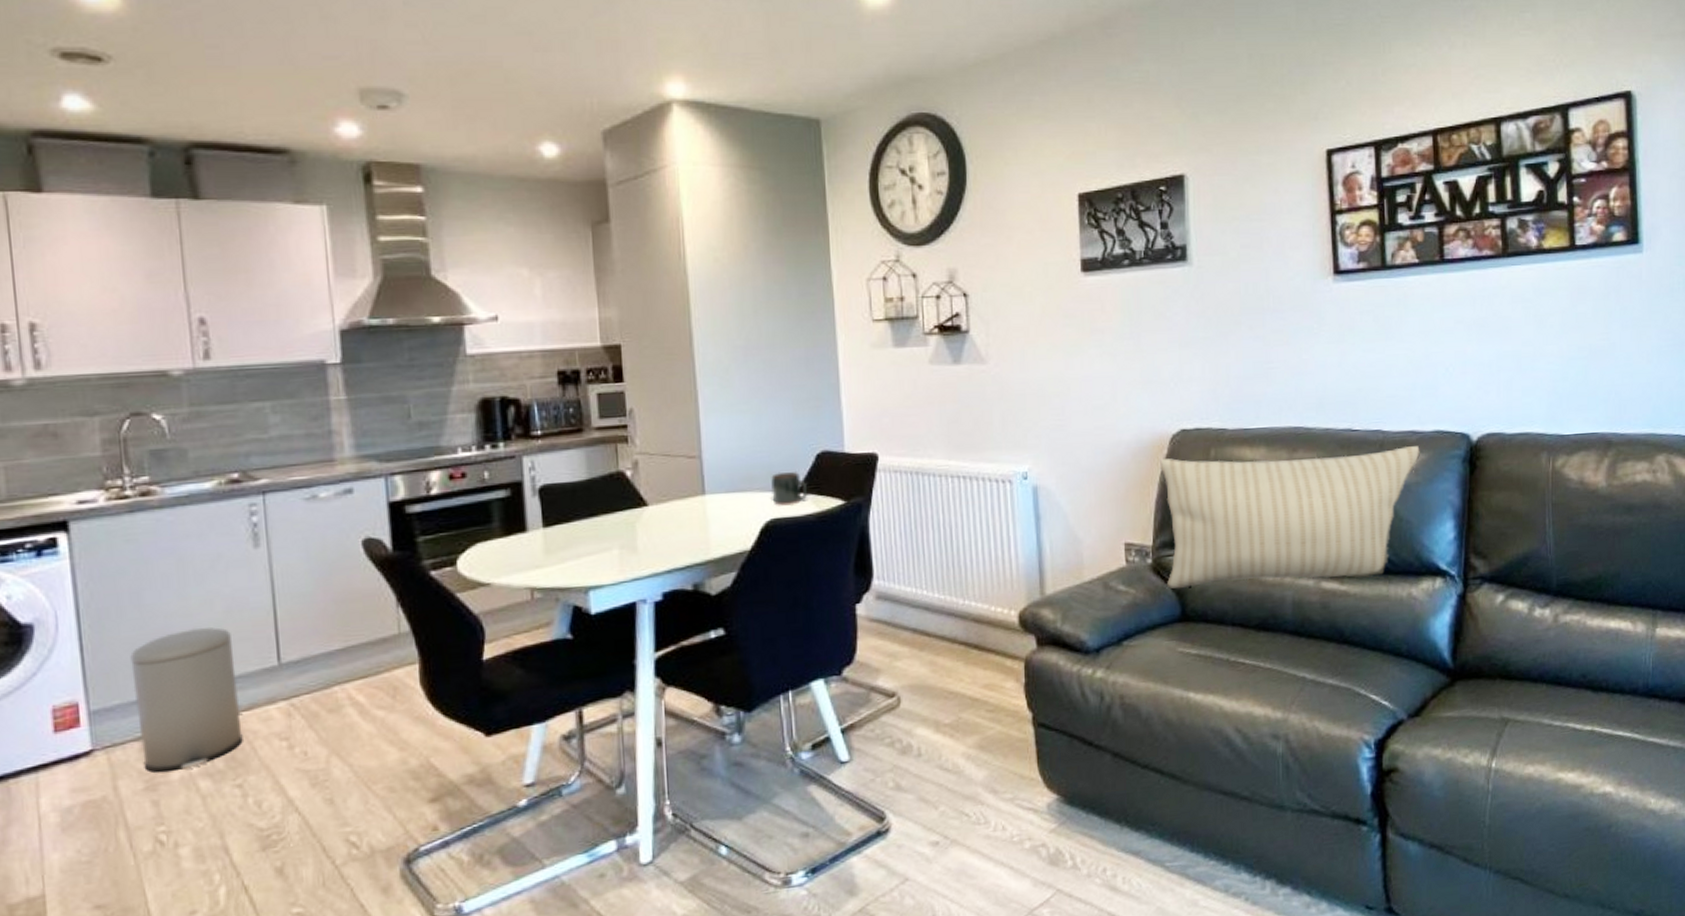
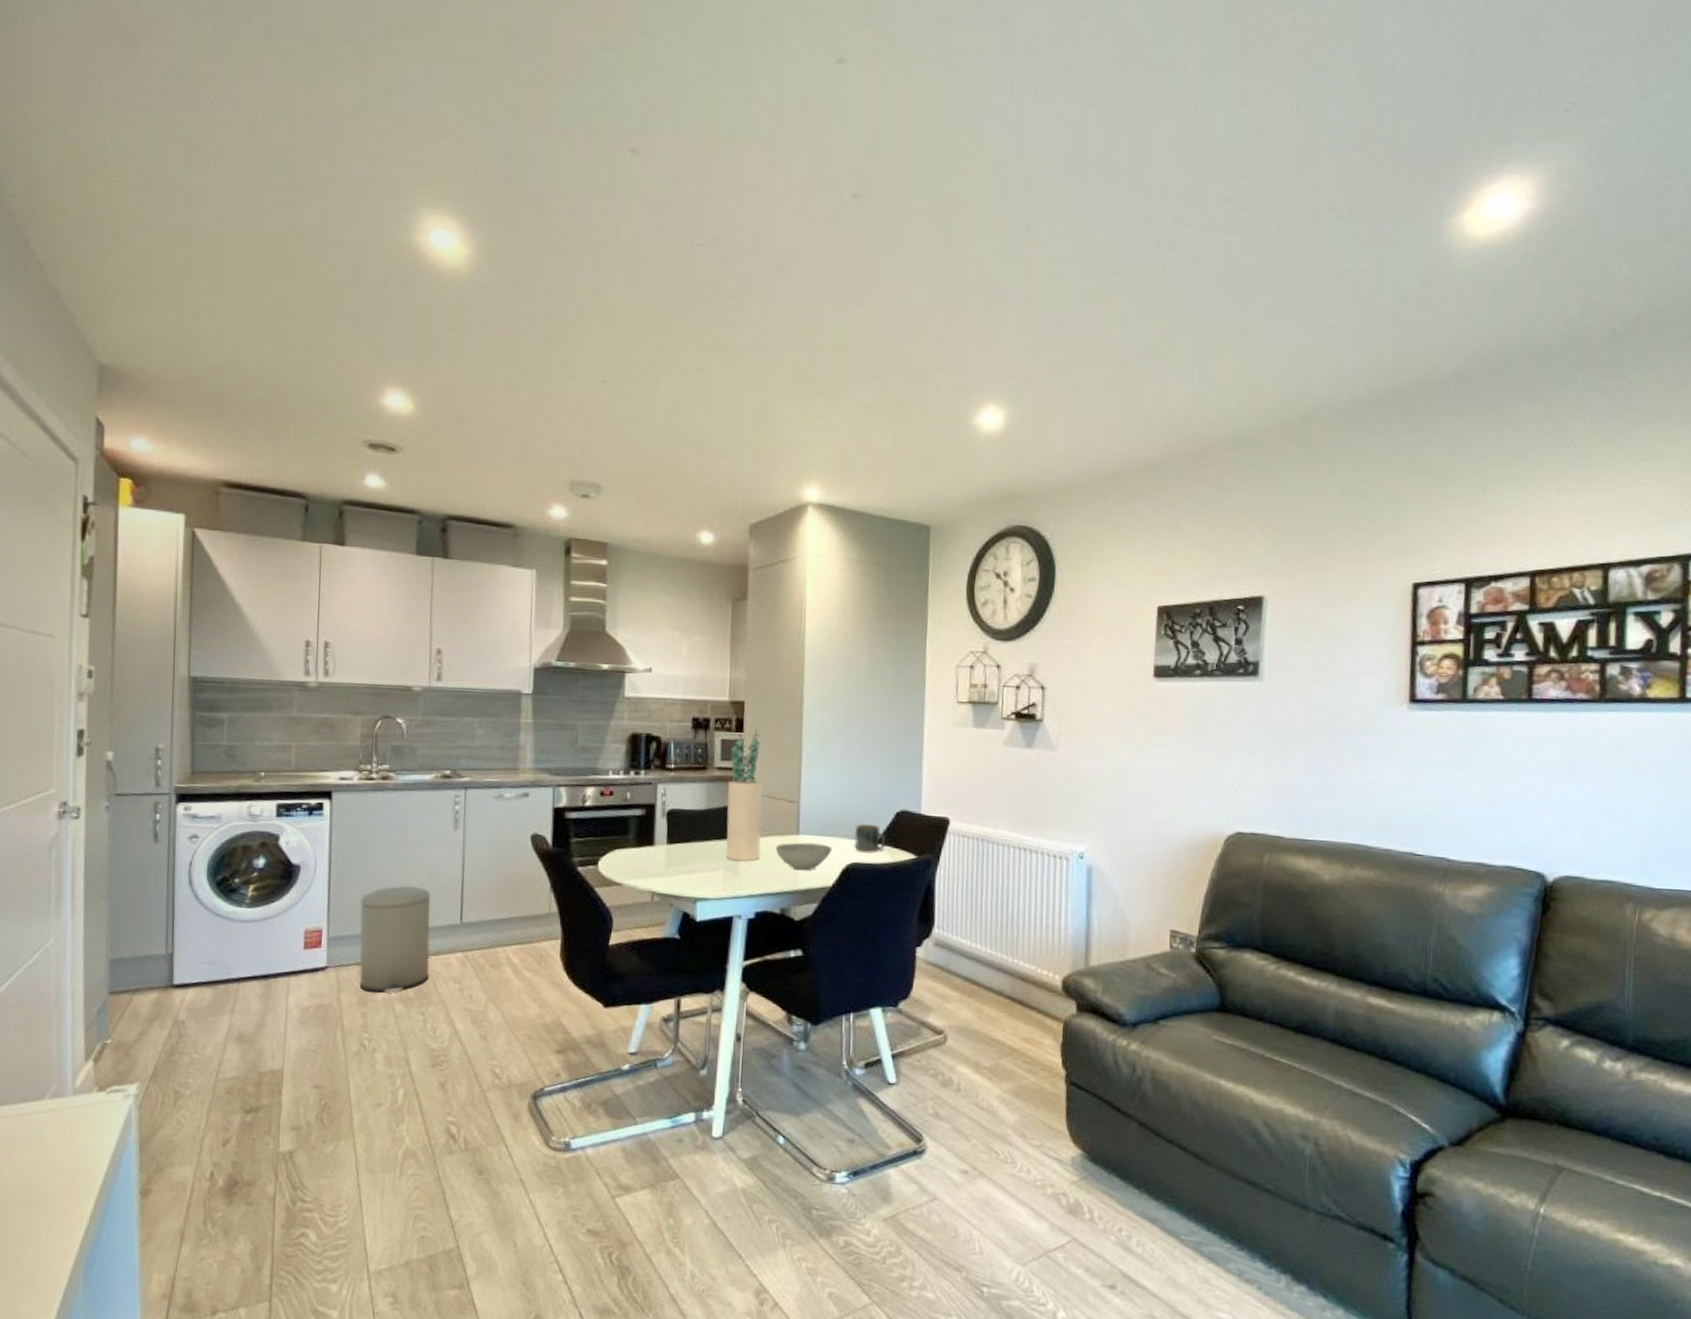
vase: none [610,374,660,537] -> present [726,727,762,862]
bowl: none [678,502,747,536] -> present [775,842,832,870]
pillow: present [1160,446,1420,589] -> none [1209,857,1488,1016]

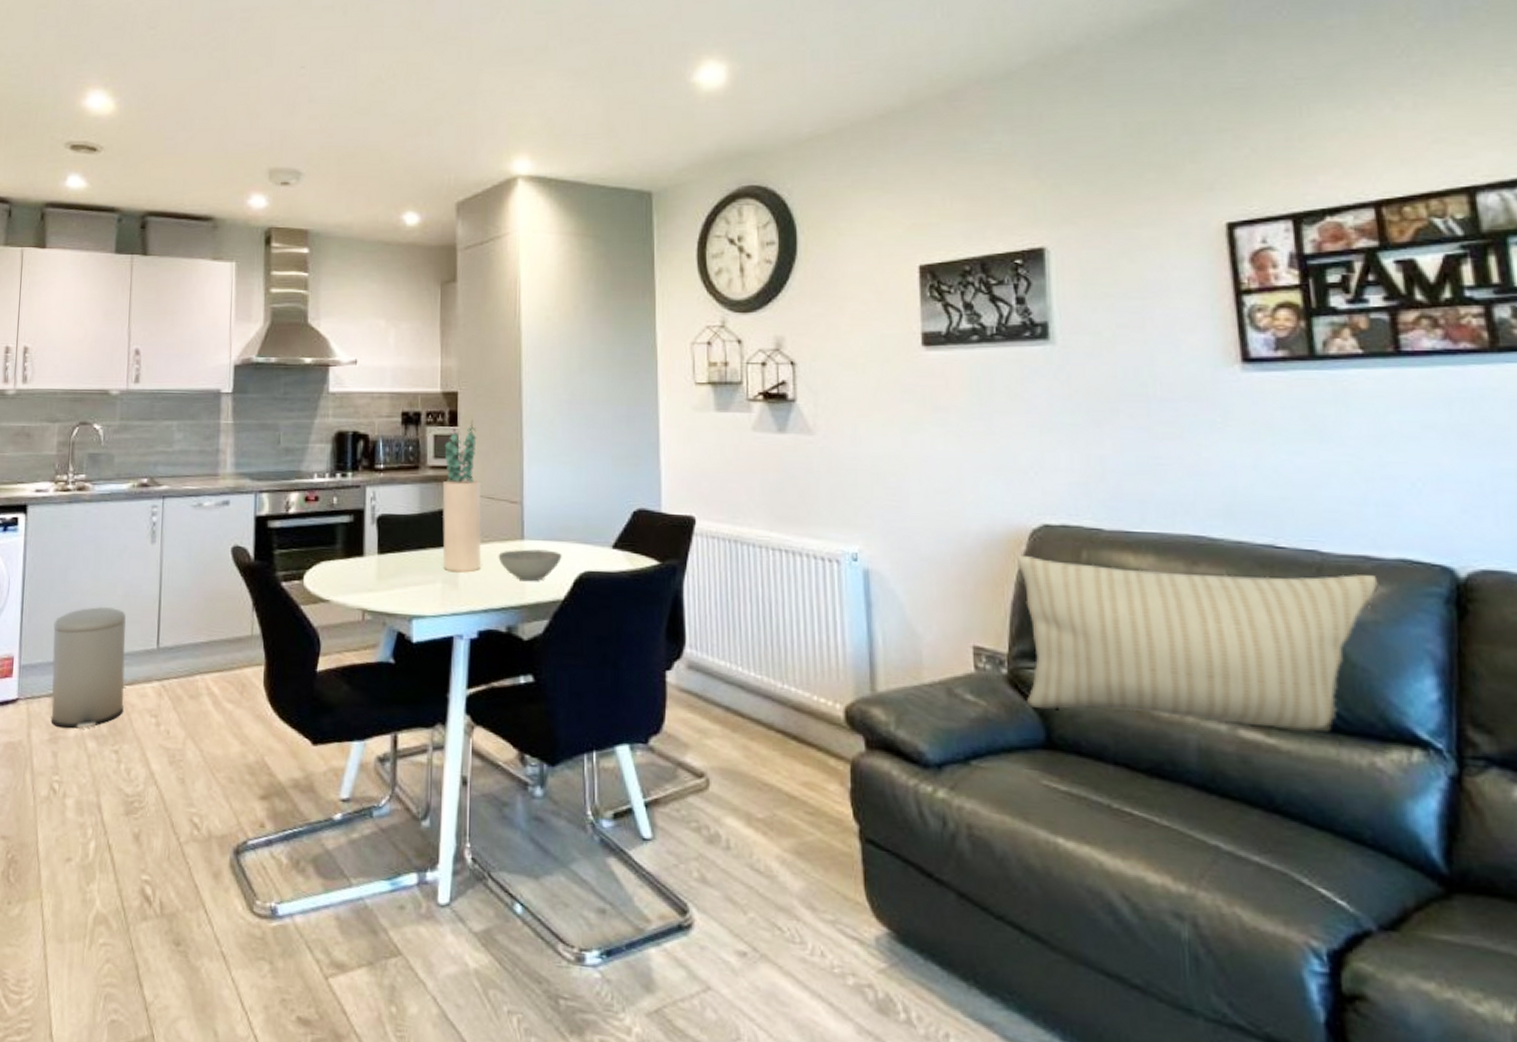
mug: present [853,823,886,855] -> none [586,525,623,561]
pillow: none [1209,857,1488,1016] -> present [1017,556,1388,754]

